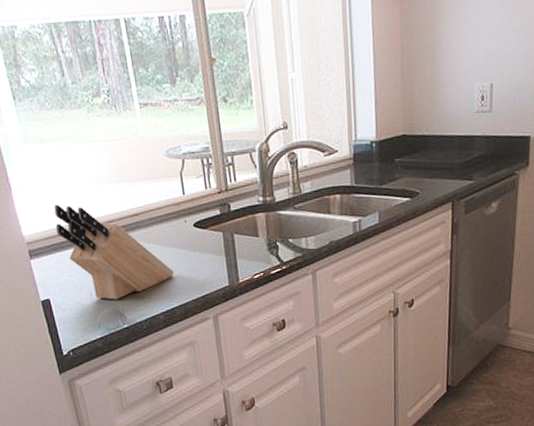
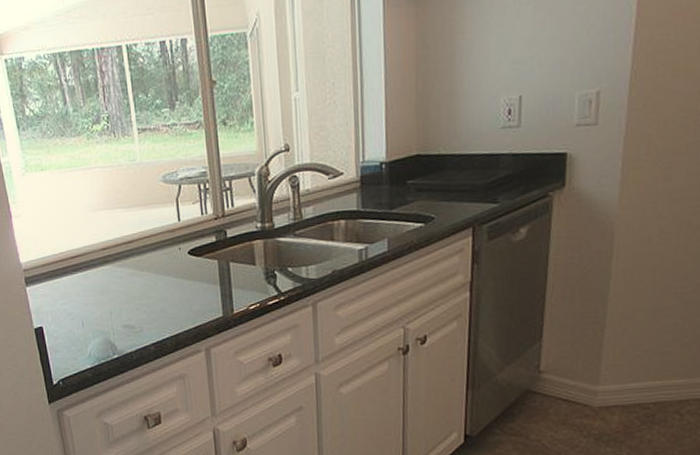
knife block: present [54,204,174,300] -> none [50,231,166,329]

